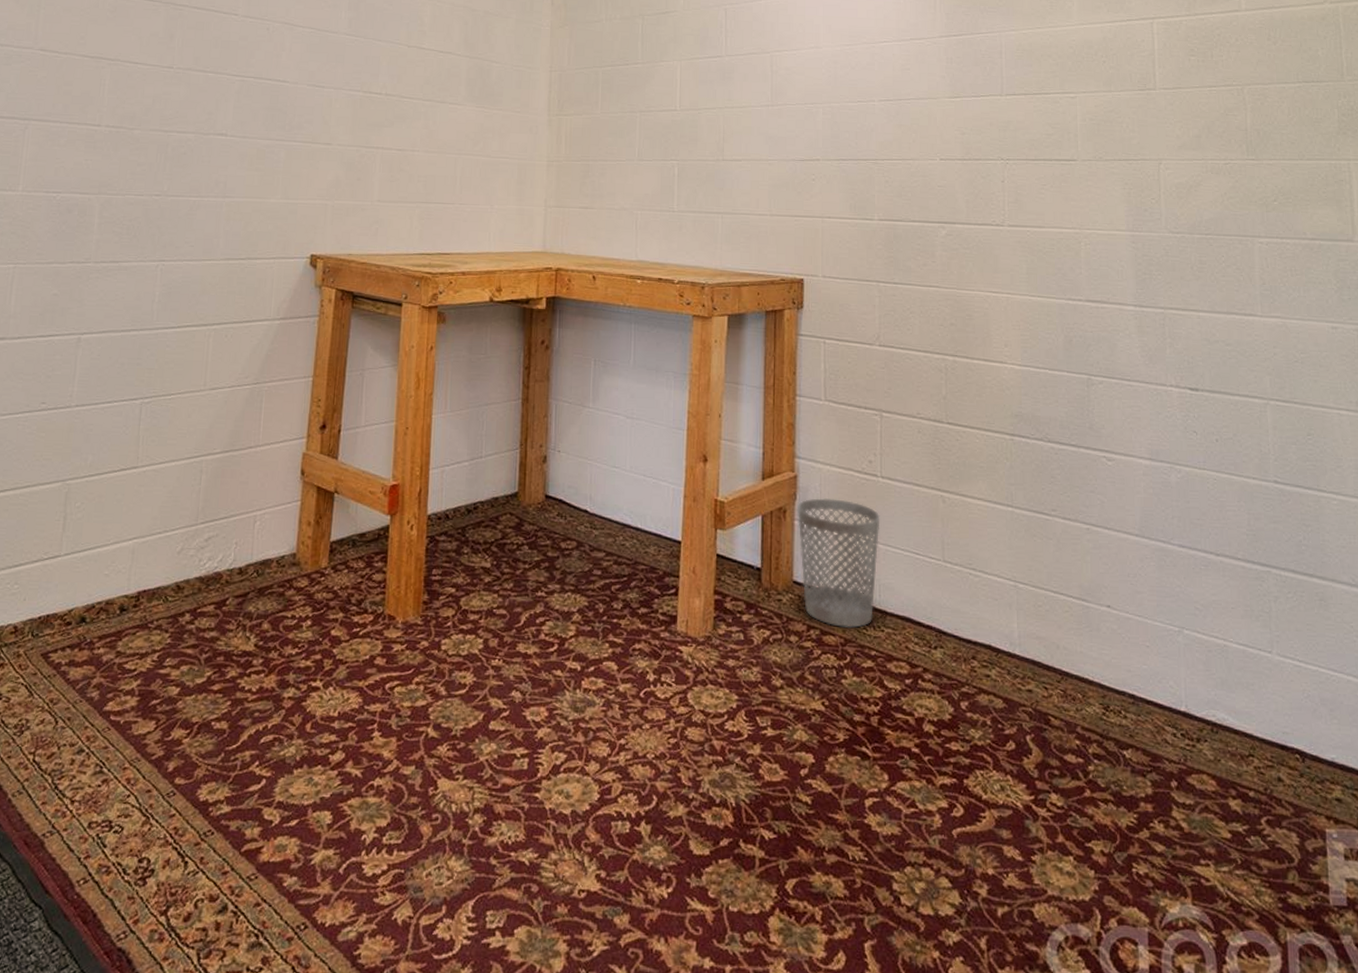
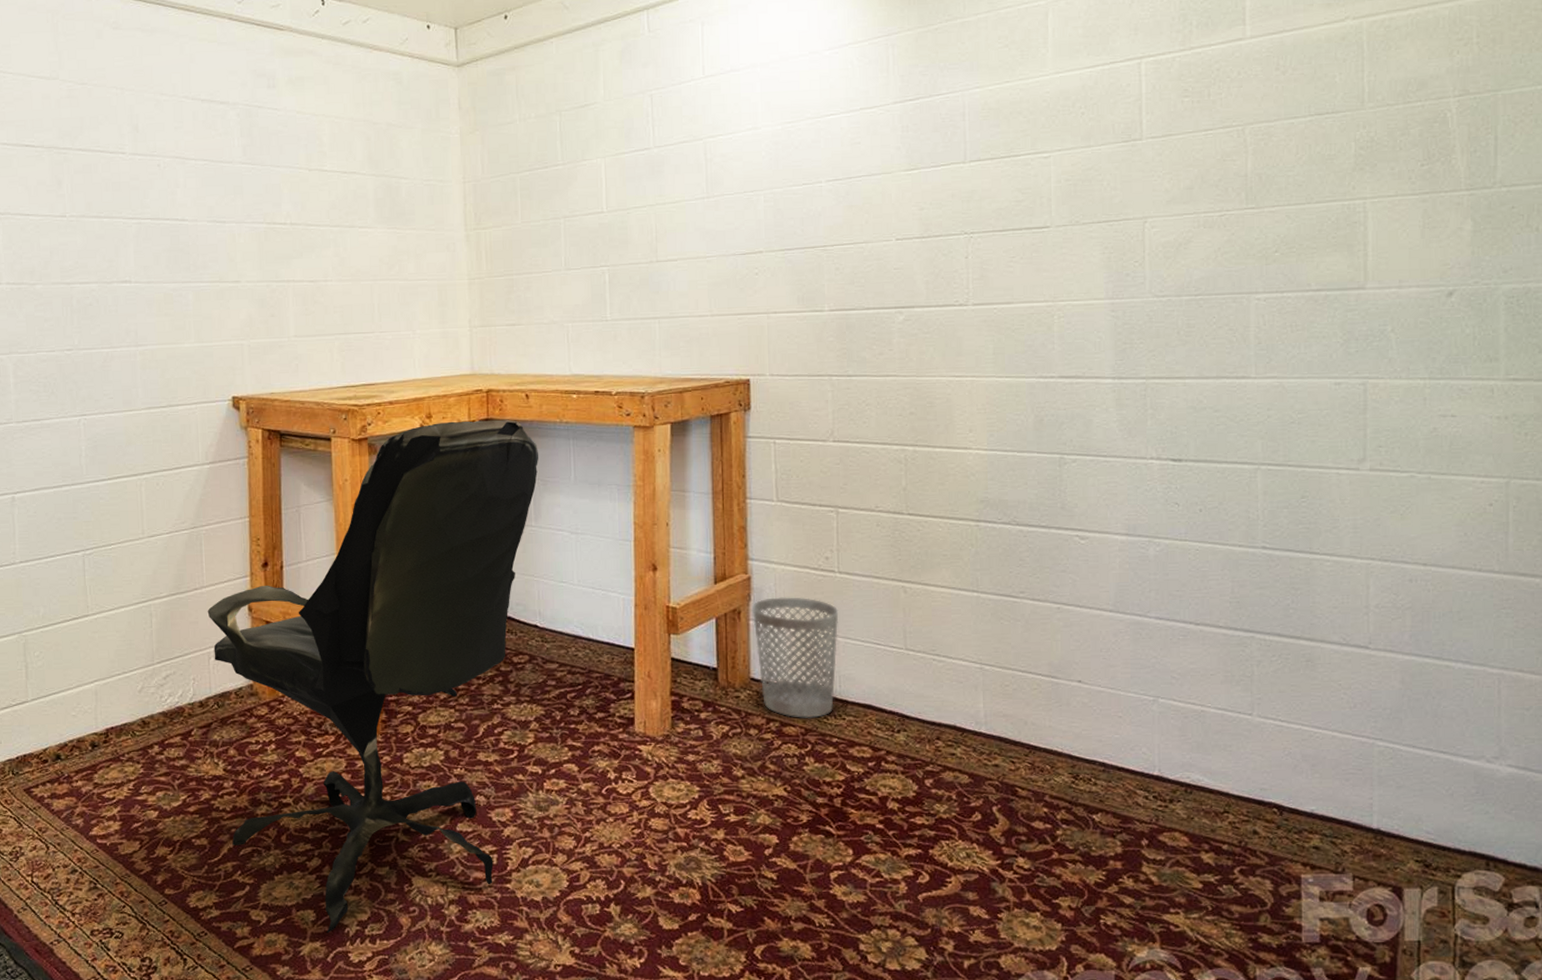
office chair: none [253,296,602,840] -> present [207,419,539,934]

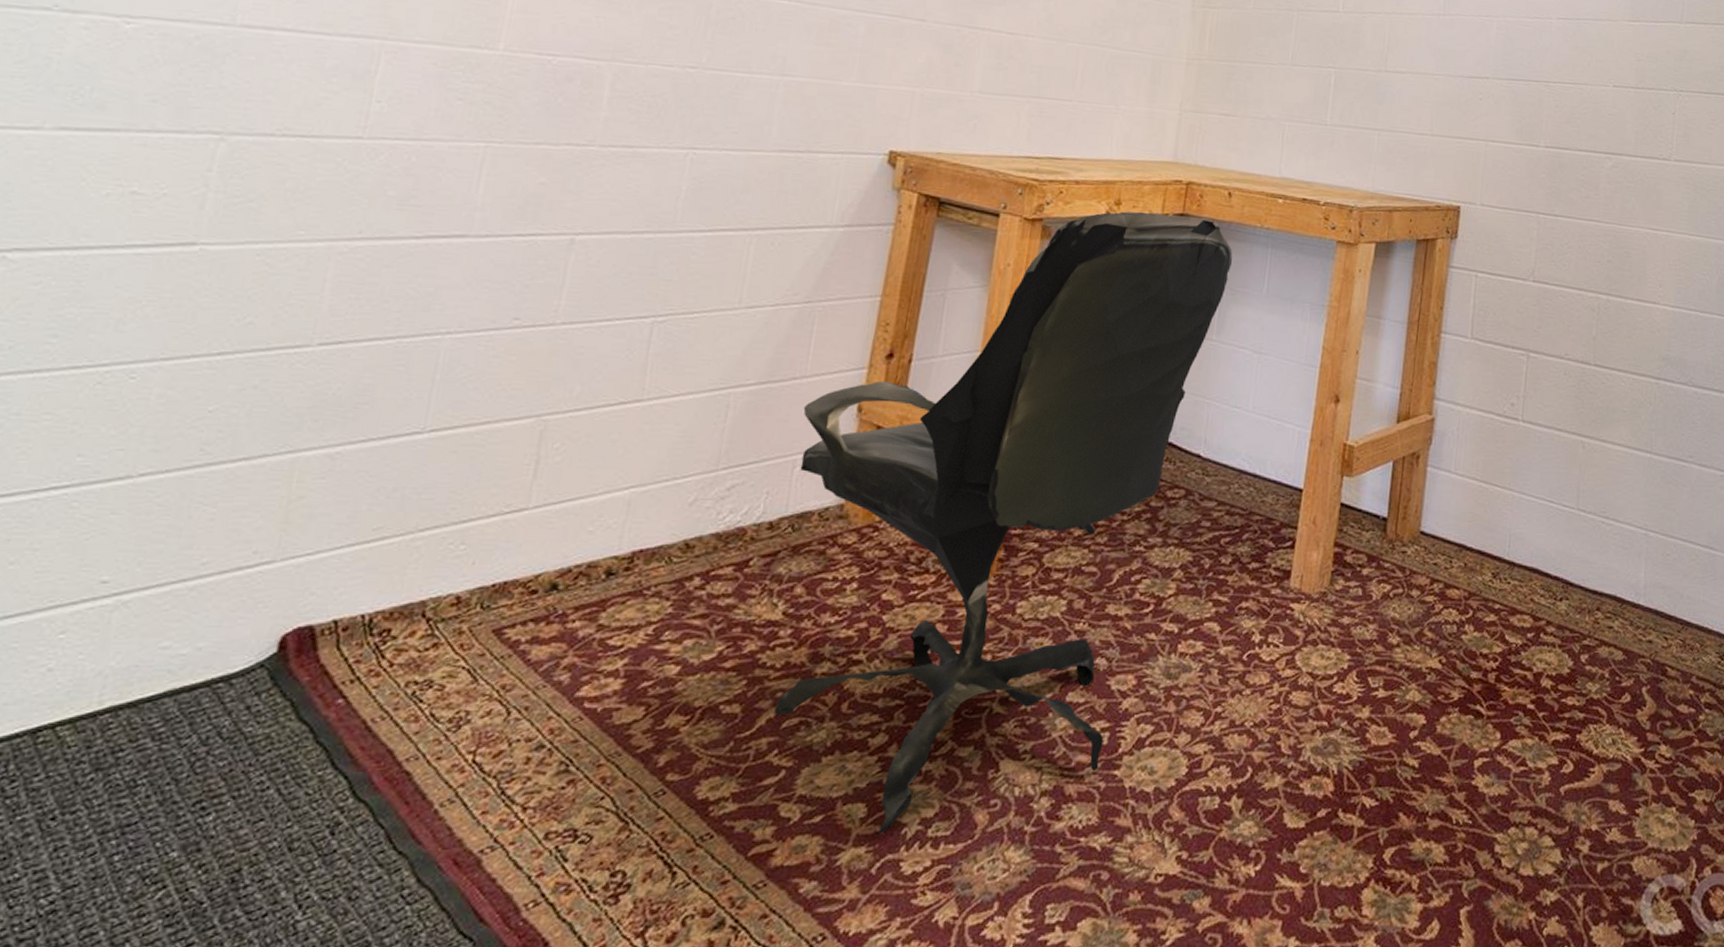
wastebasket: present [751,597,839,719] -> none [1429,443,1518,581]

